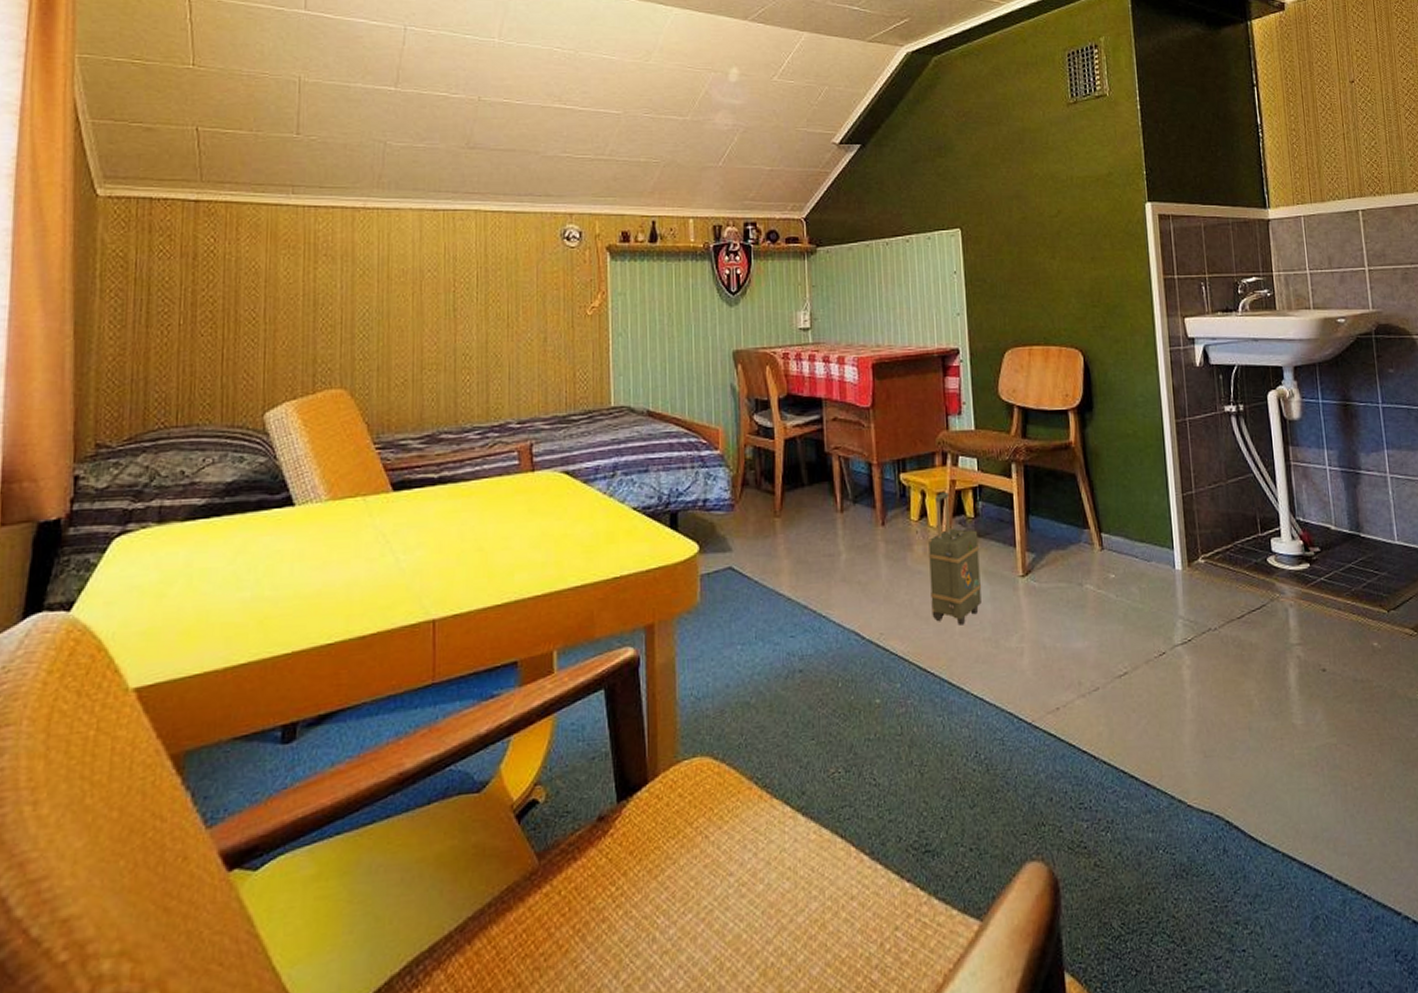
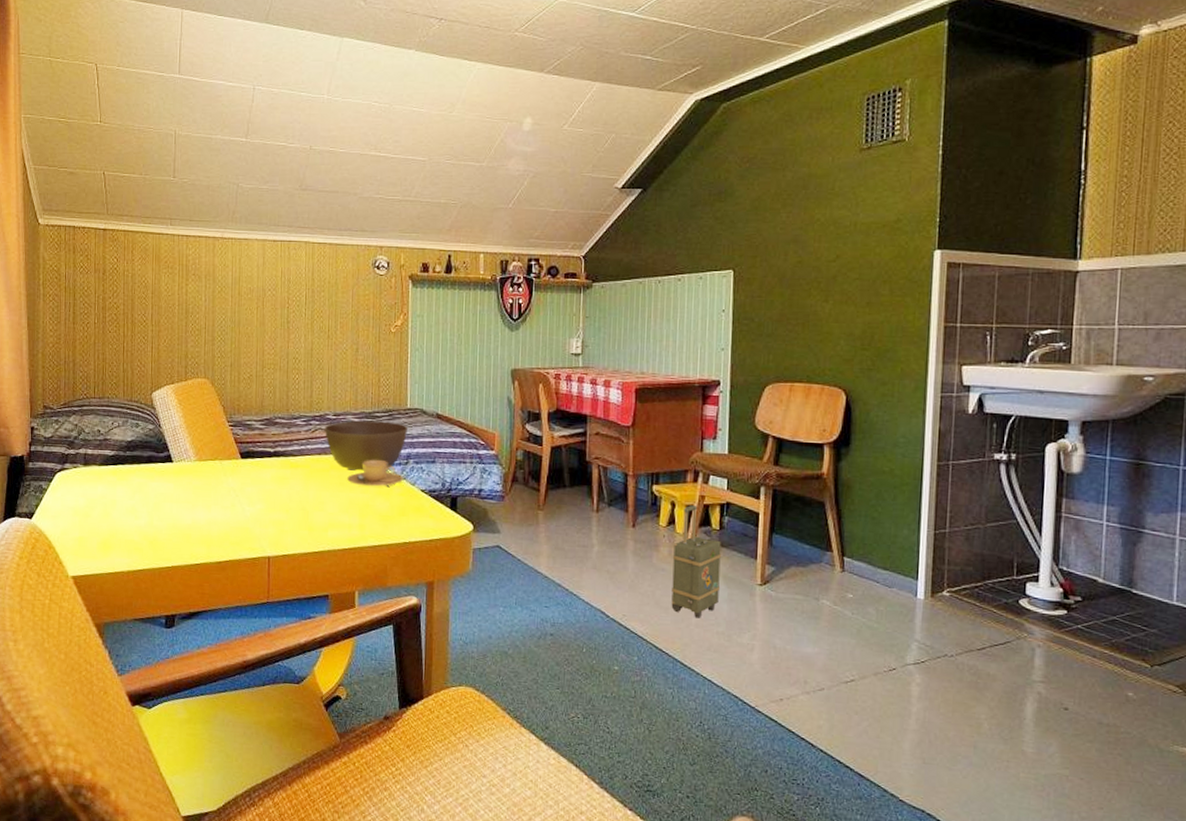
bowl: none [505,425,612,492] -> present [324,420,407,471]
teacup: none [538,475,609,511] -> present [347,460,403,487]

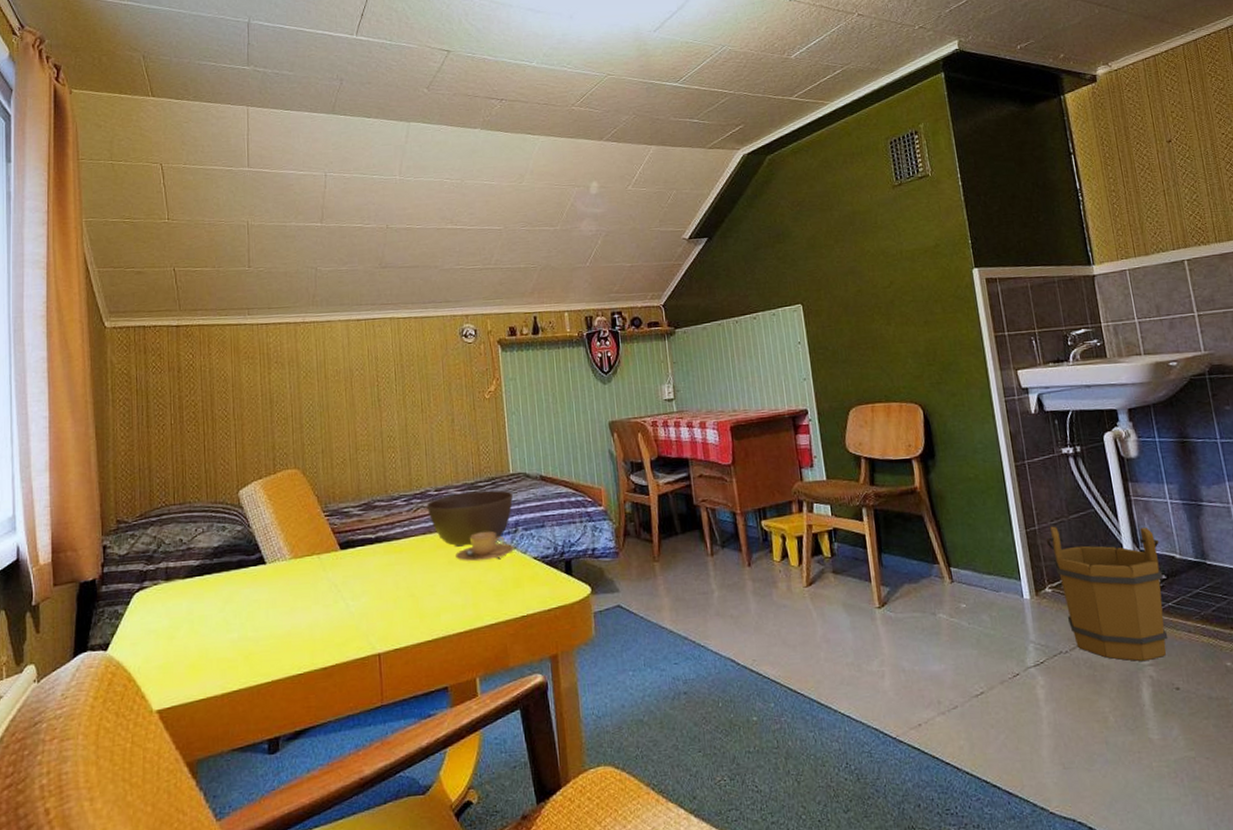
suitcase: present [671,505,721,618] -> none [791,536,843,652]
bucket: none [954,531,1083,678] -> present [1045,526,1169,662]

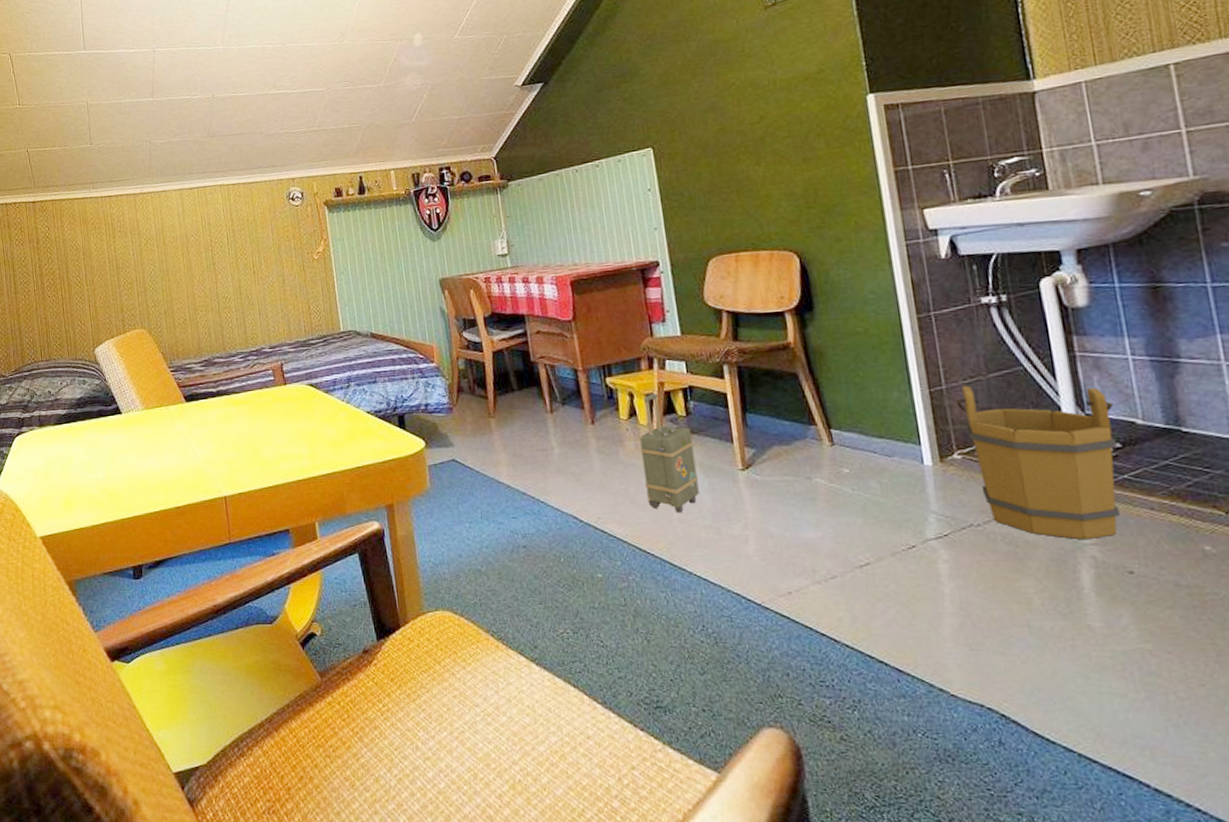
bowl: present [426,490,513,547] -> none [262,347,345,401]
teacup: present [455,532,514,562] -> none [291,387,347,415]
suitcase: none [791,536,843,652] -> present [639,393,700,513]

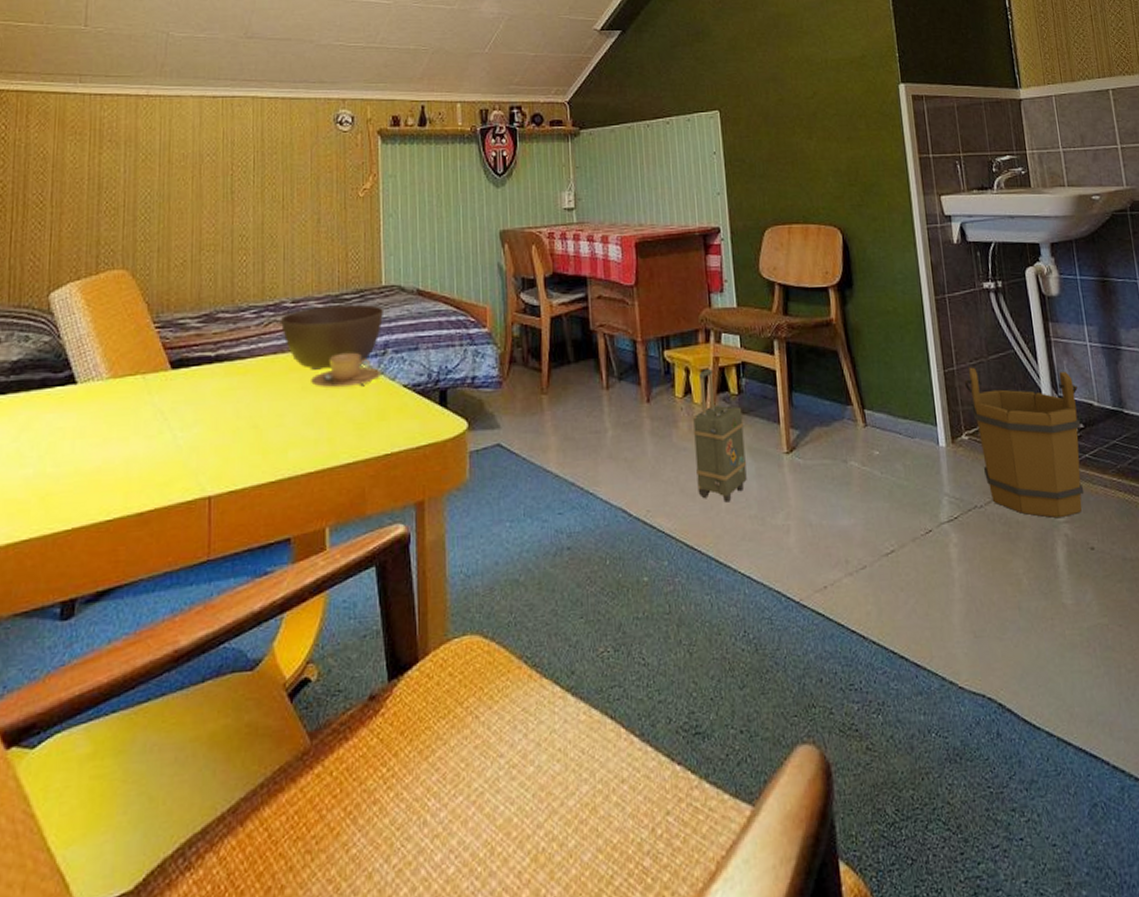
bowl: none [262,347,345,401] -> present [280,304,383,370]
teacup: none [291,387,347,415] -> present [311,353,380,389]

